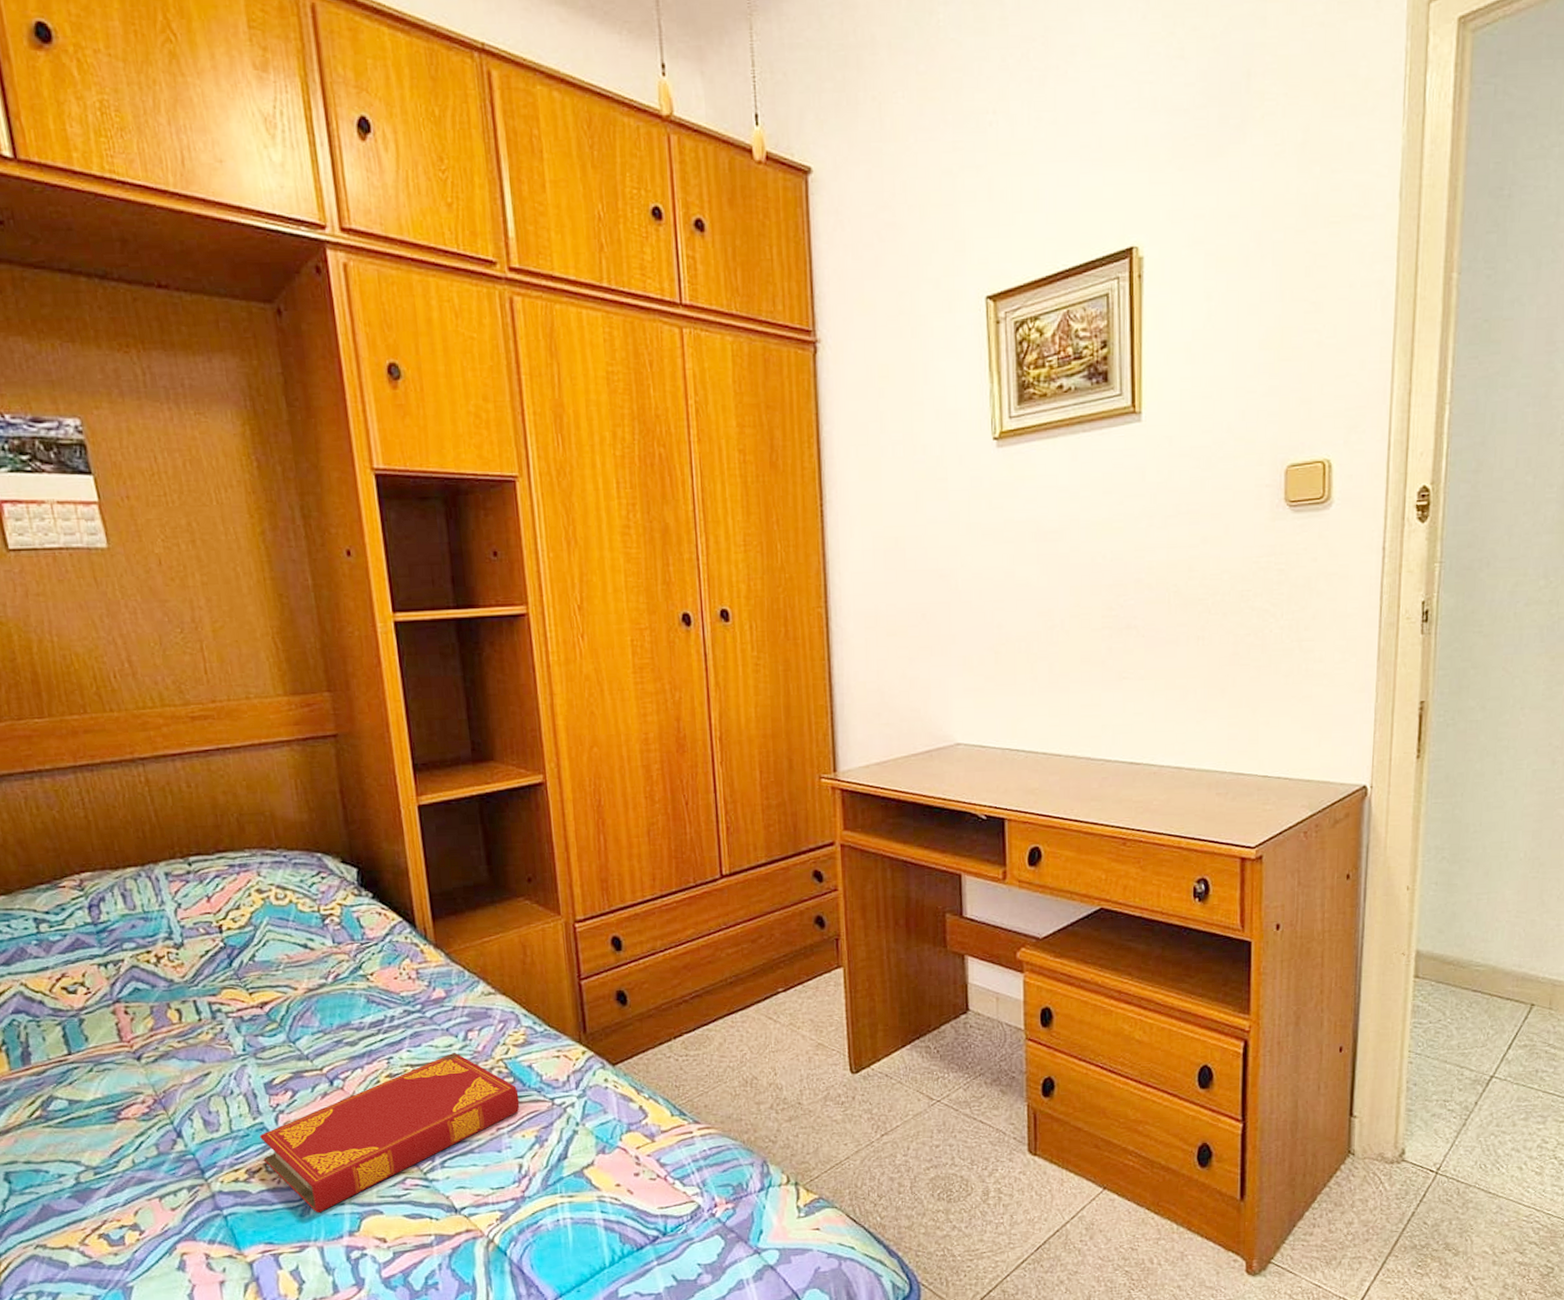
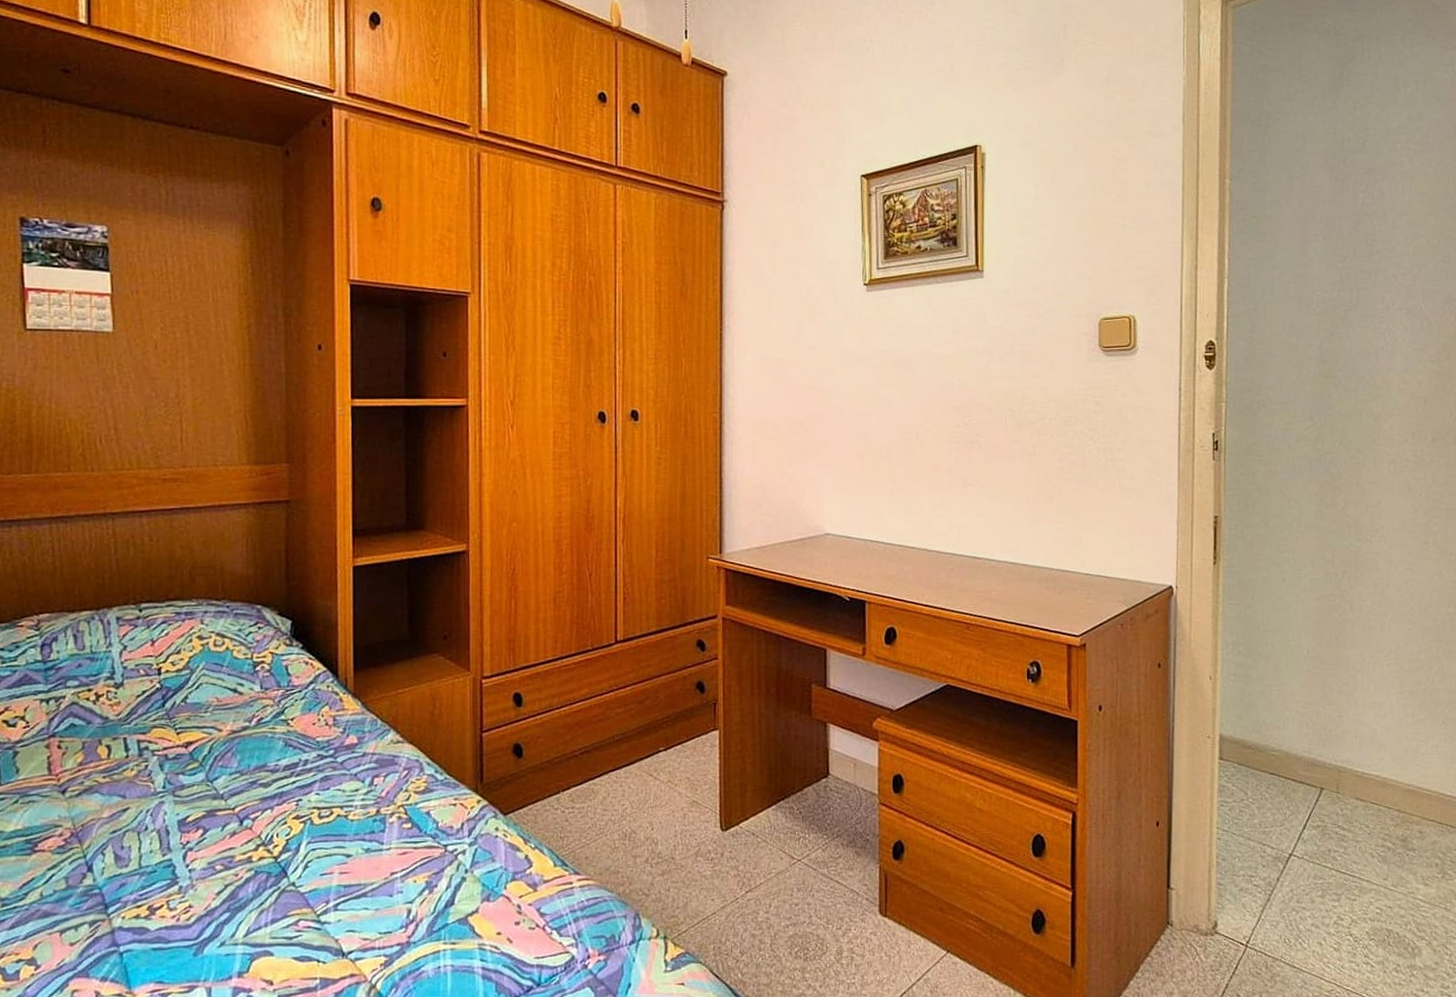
hardback book: present [260,1052,520,1214] -> none [166,796,415,953]

